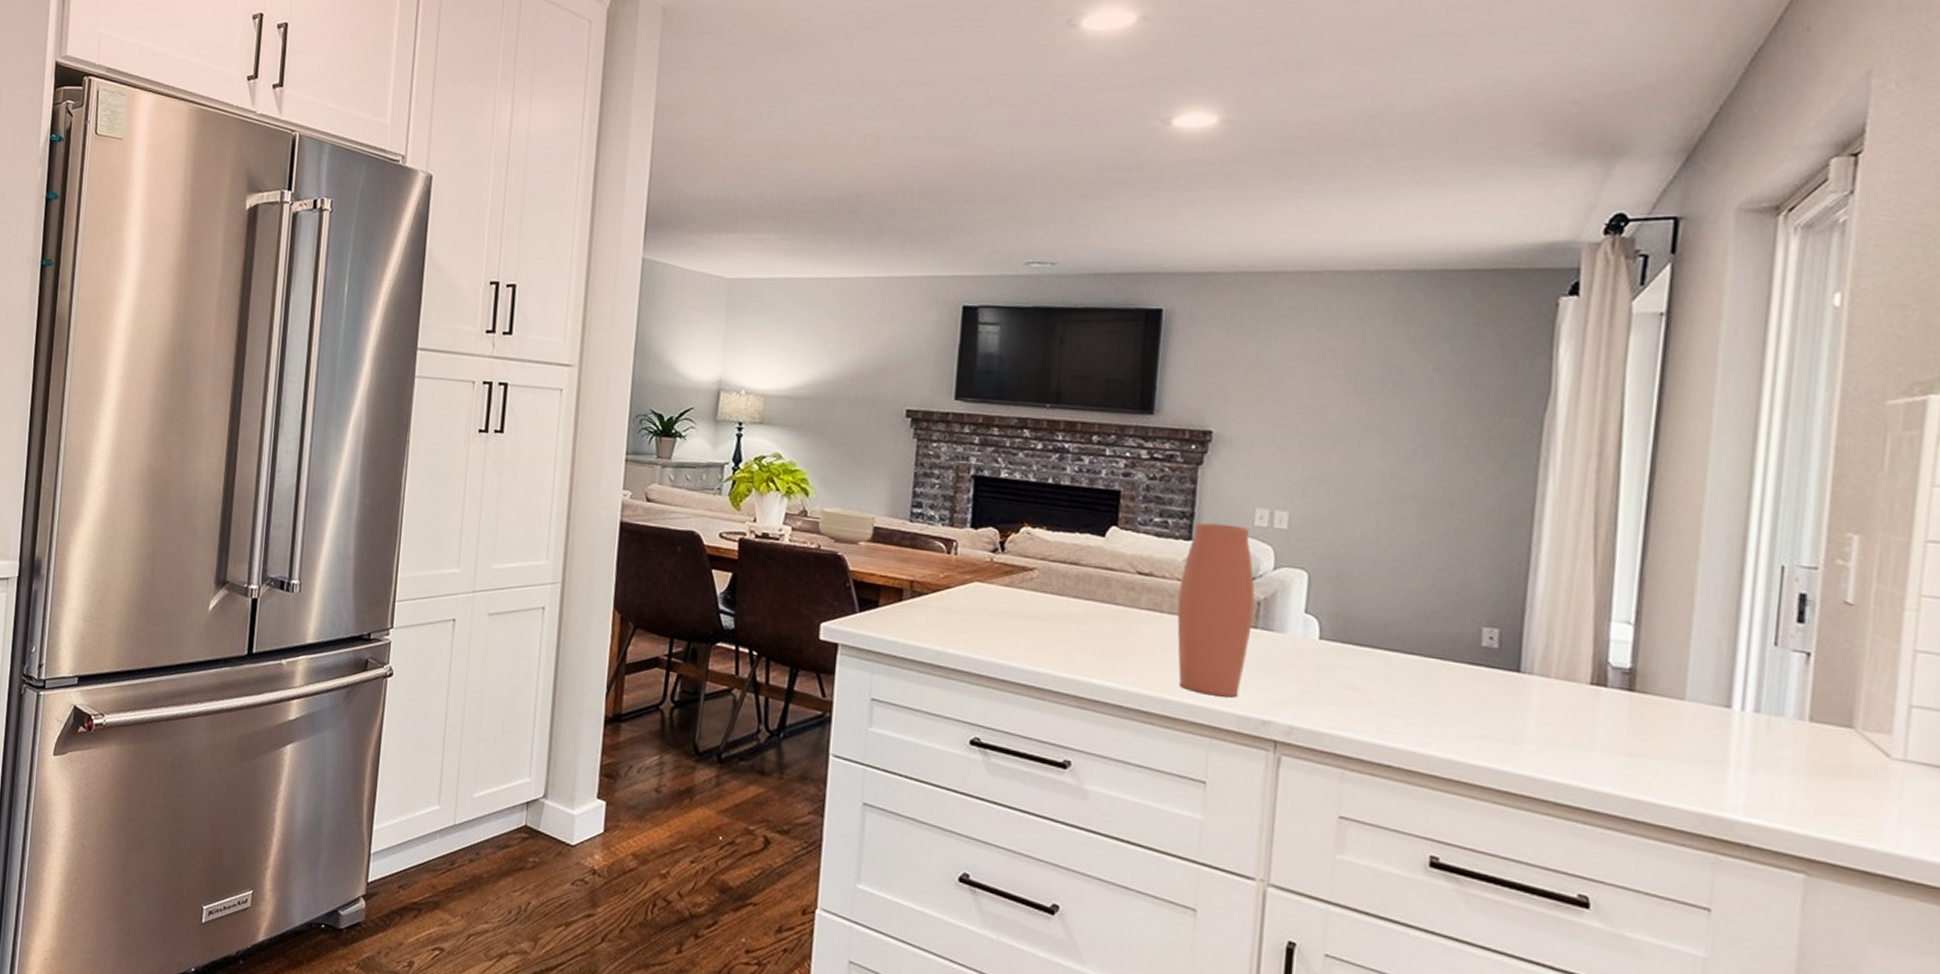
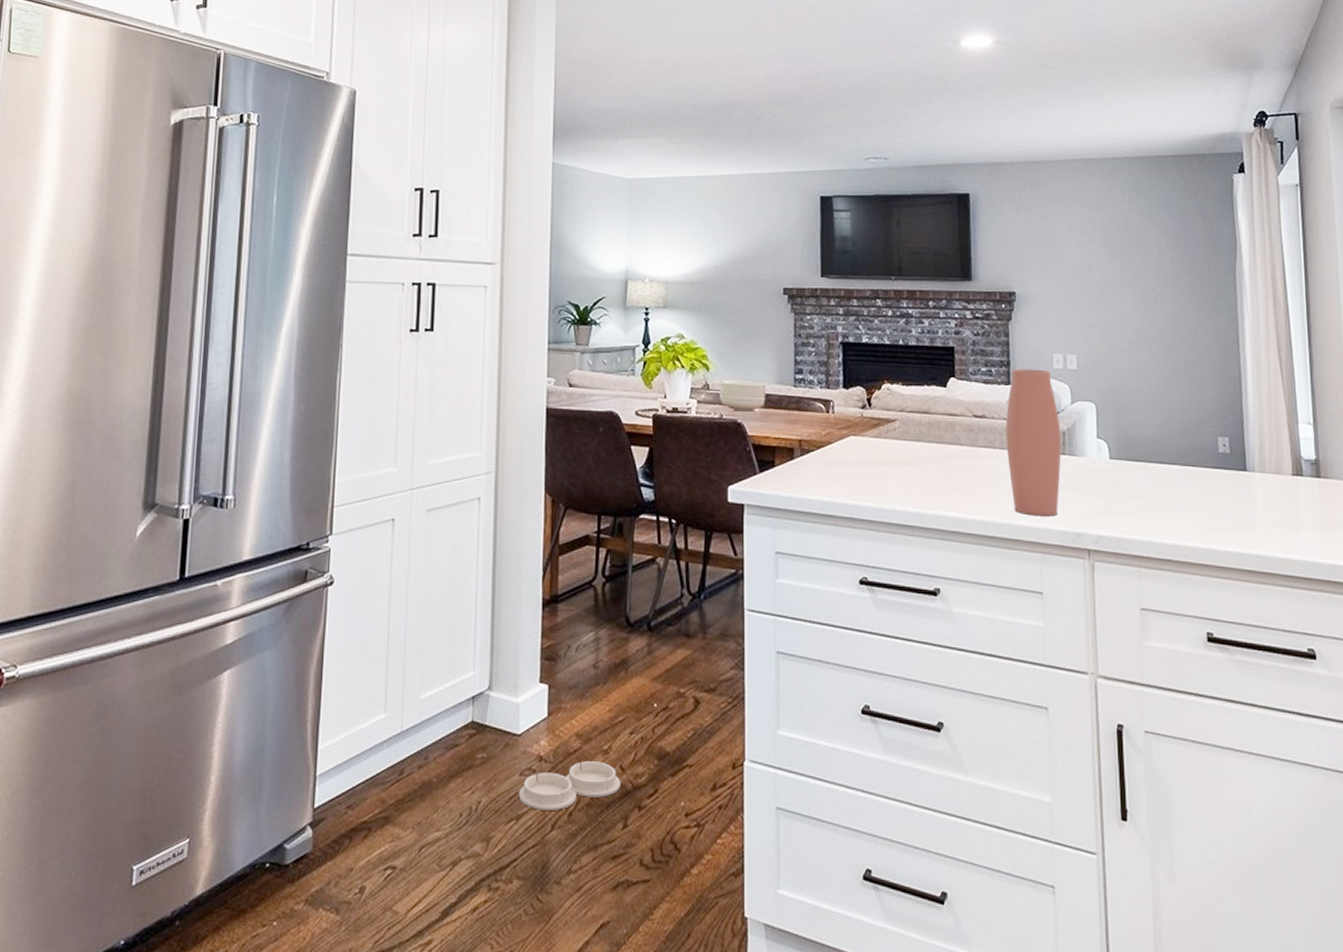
pet bowl: none [569,881,677,925] -> present [518,761,620,810]

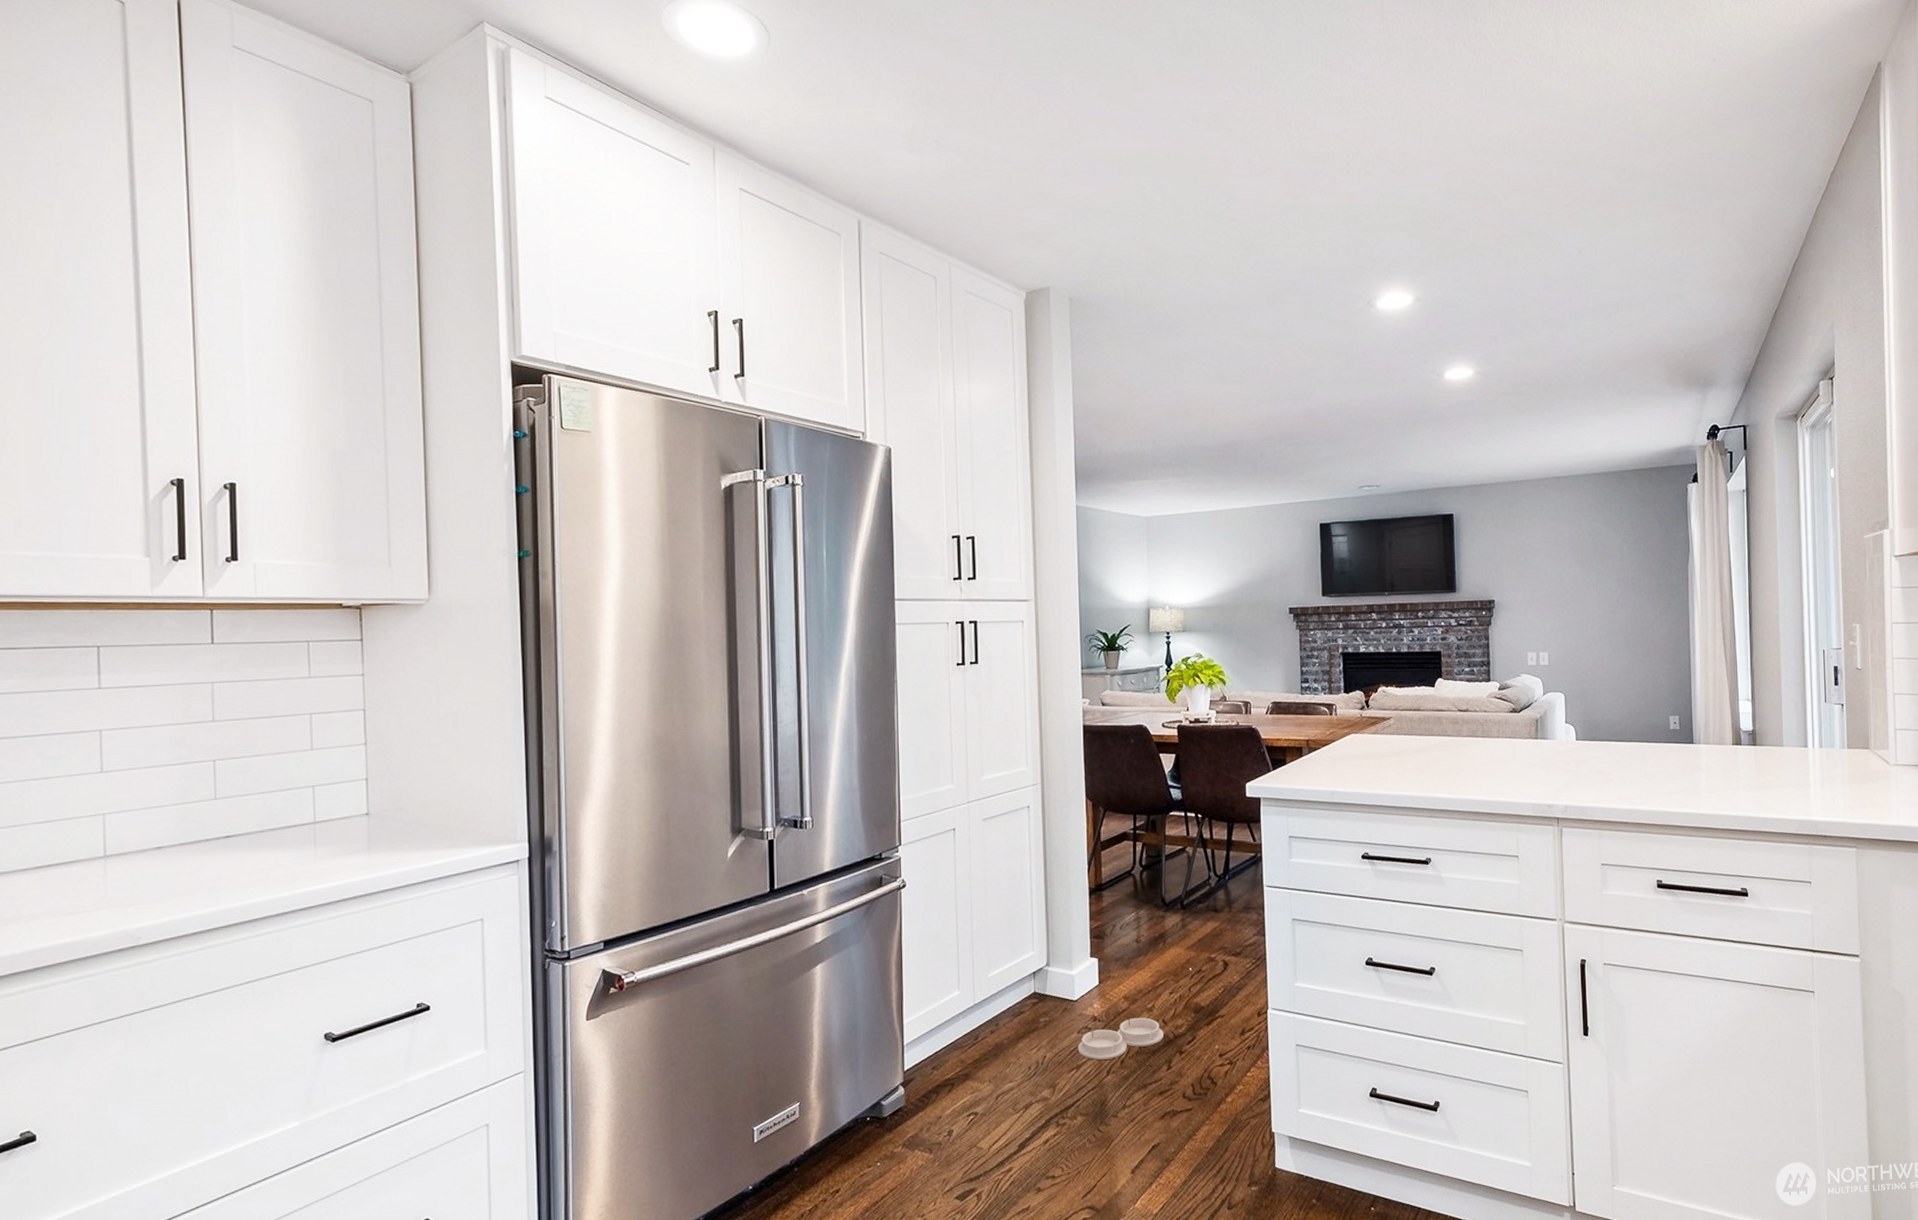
bowl: present [719,381,766,412] -> none [1235,692,1277,718]
vase: present [1005,369,1062,516] -> none [1486,666,1535,793]

